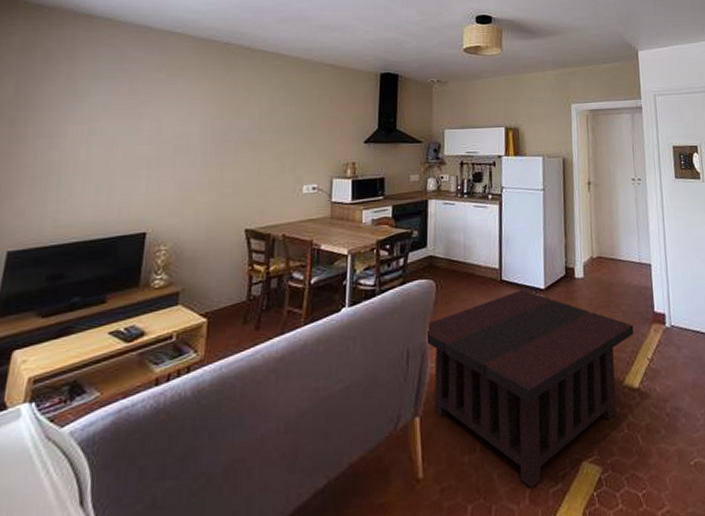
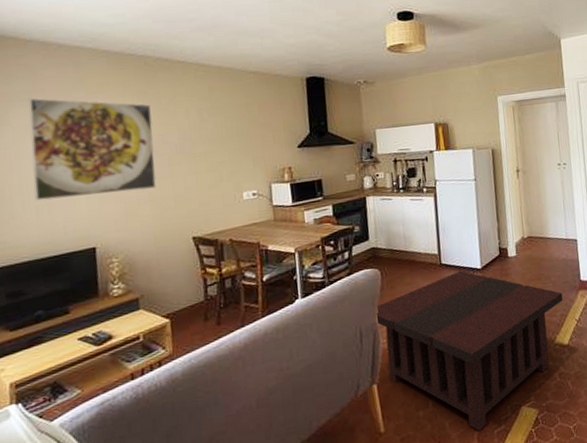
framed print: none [97,76,226,179] -> present [28,97,157,201]

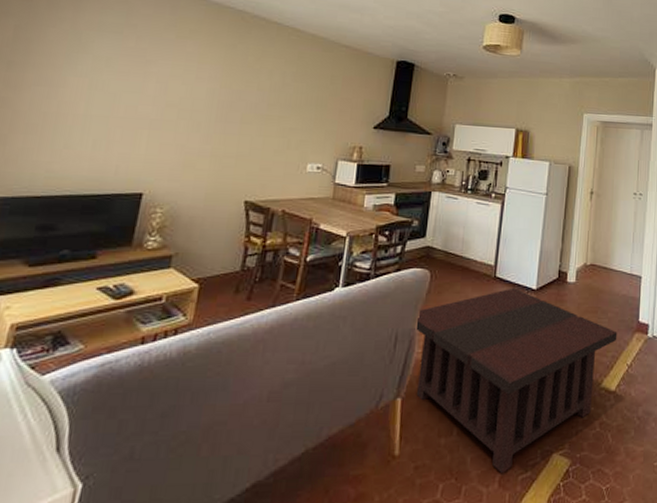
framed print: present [28,97,157,201] -> none [95,31,237,143]

